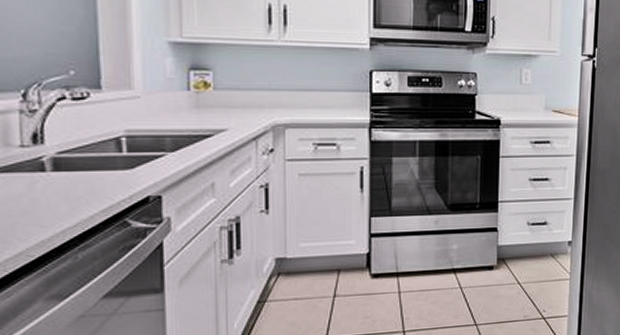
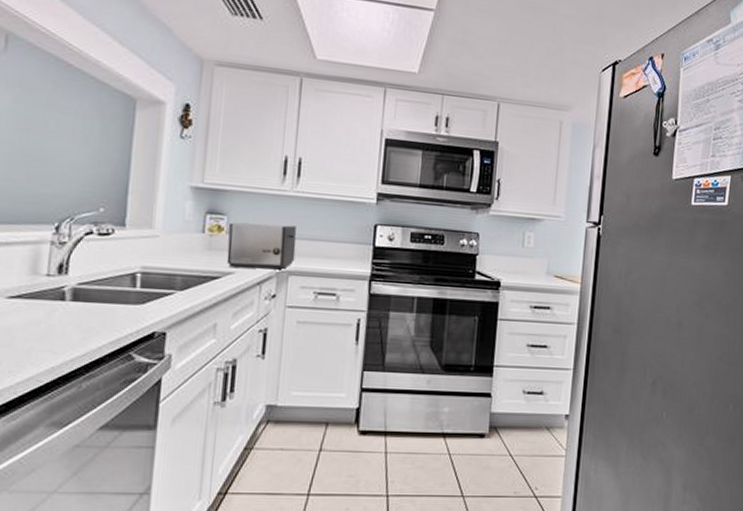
toaster: none [216,76,290,125] -> present [226,222,297,270]

